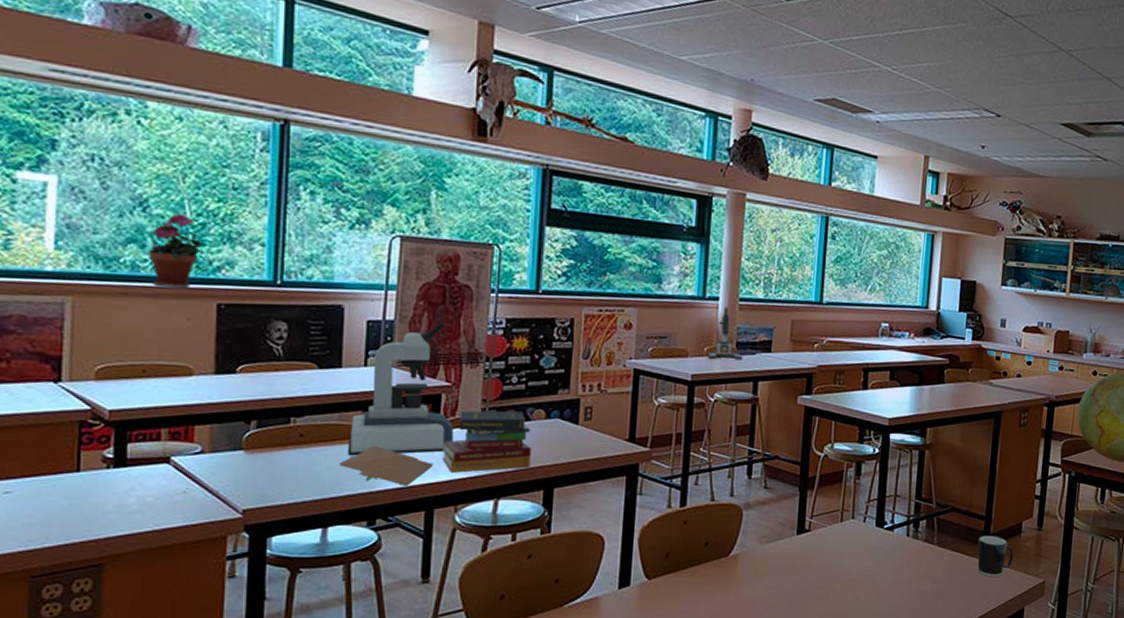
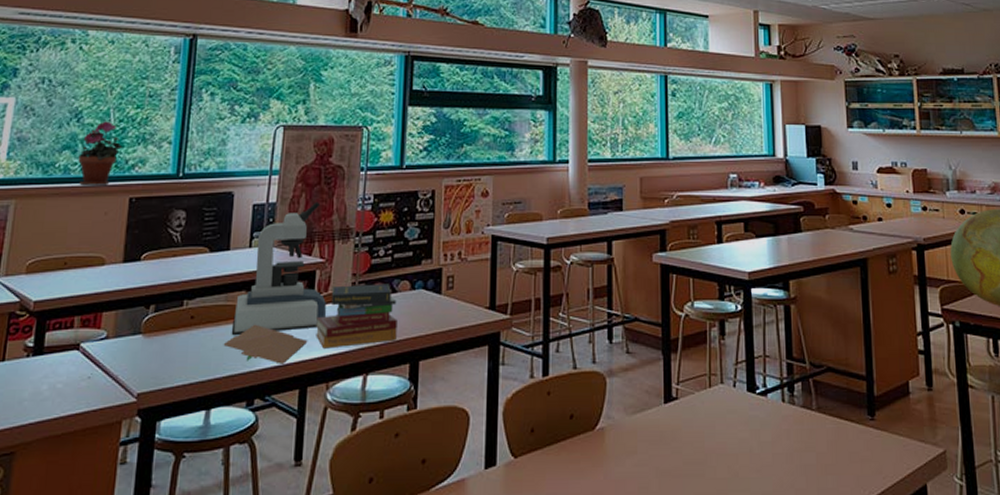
microscope: present [707,307,743,360] -> none [561,169,595,222]
mug: present [977,535,1014,578] -> none [862,398,905,448]

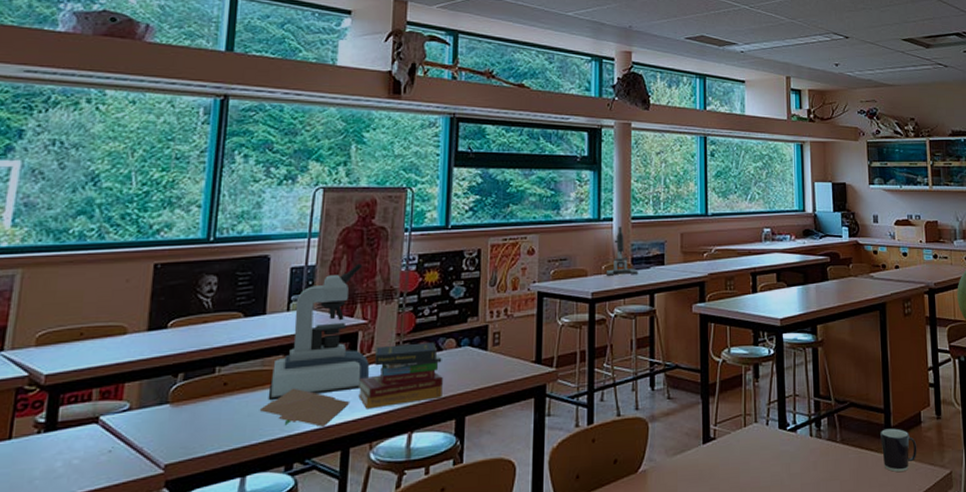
potted plant: present [78,121,123,186] -> none [95,184,147,253]
microscope: none [561,169,595,222] -> present [605,226,638,277]
mug: none [862,398,905,448] -> present [880,428,917,473]

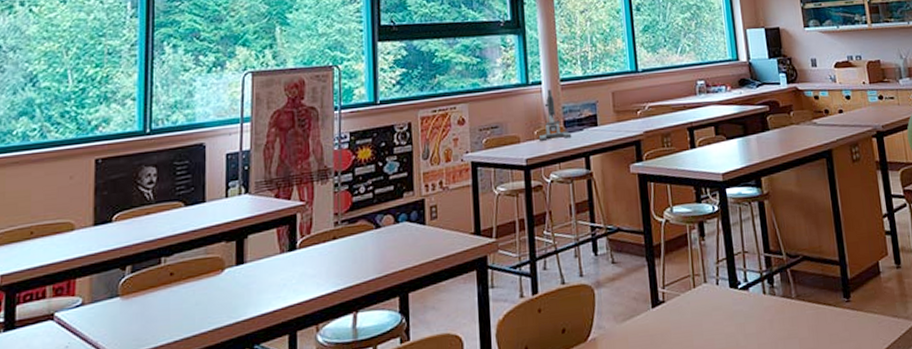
papers: present [259,388,350,427] -> none [206,274,294,312]
microscope: present [268,263,369,399] -> none [213,145,310,287]
books: present [357,342,443,409] -> none [300,220,384,291]
mug: present [880,428,917,473] -> none [837,280,879,327]

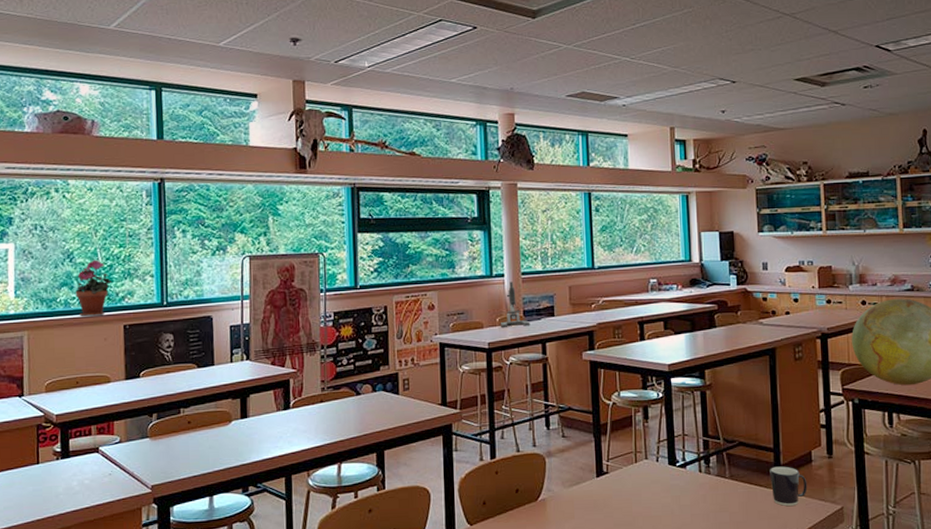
potted plant: none [37,83,84,152] -> present [75,260,112,317]
mug: none [837,280,879,327] -> present [770,466,807,507]

